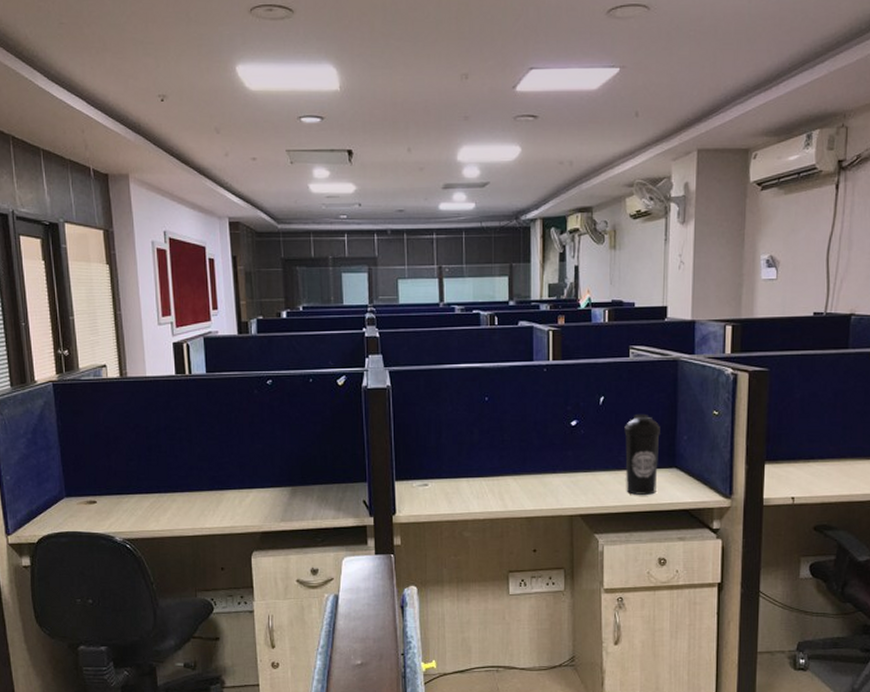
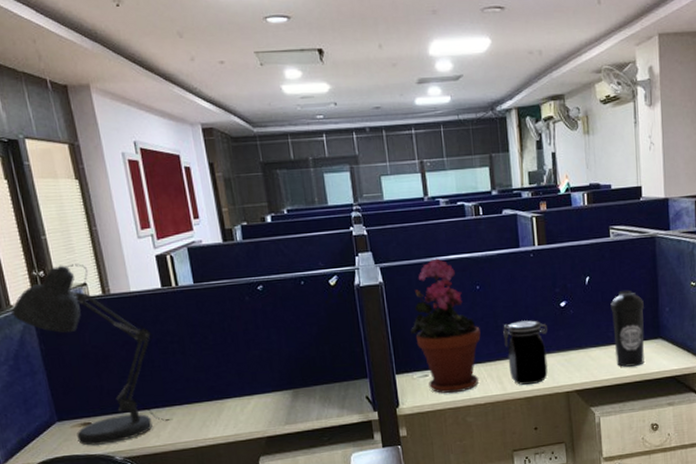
desk lamp: none [35,345,174,524] -> present [11,264,173,446]
potted plant: none [413,366,485,506] -> present [410,258,481,394]
jar: none [508,437,555,503] -> present [502,320,548,385]

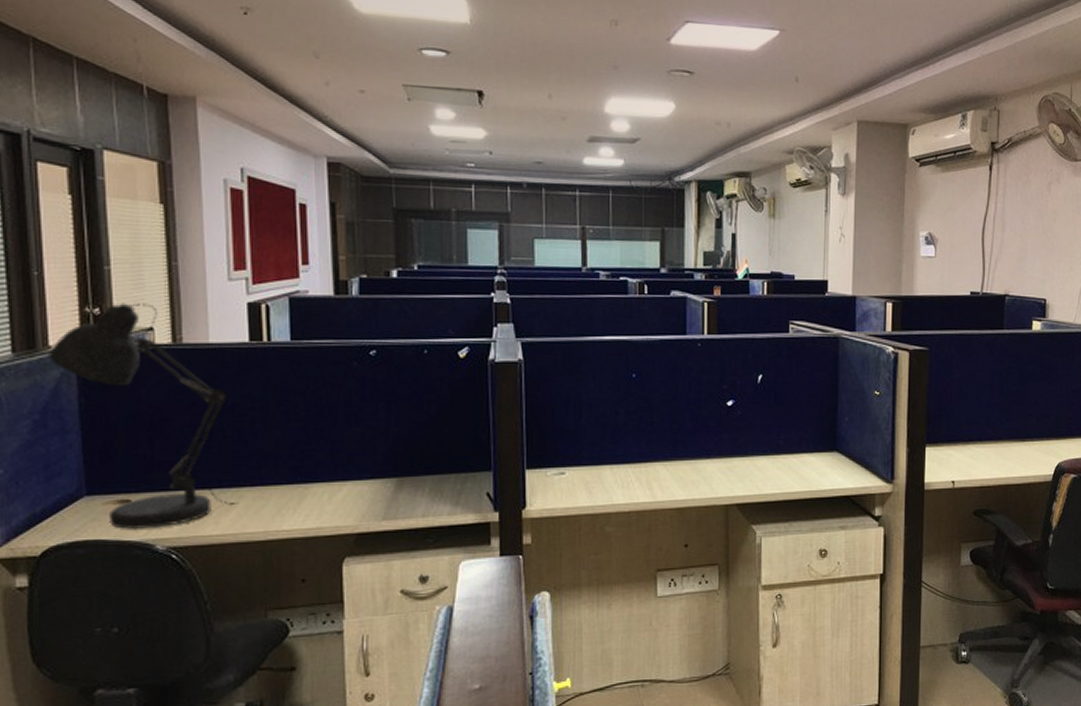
potted plant: present [410,258,481,394] -> none [548,338,632,497]
jar: present [502,320,548,385] -> none [657,418,710,493]
water bottle: present [610,290,644,367] -> none [783,394,821,481]

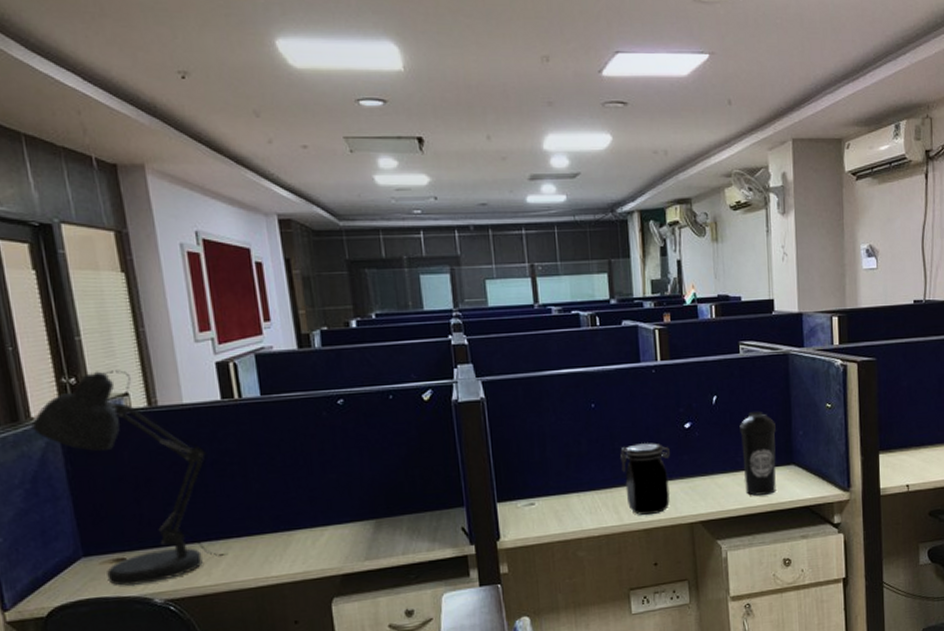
jar: none [657,418,710,493] -> present [619,443,670,515]
water bottle: none [783,394,821,481] -> present [739,412,776,496]

